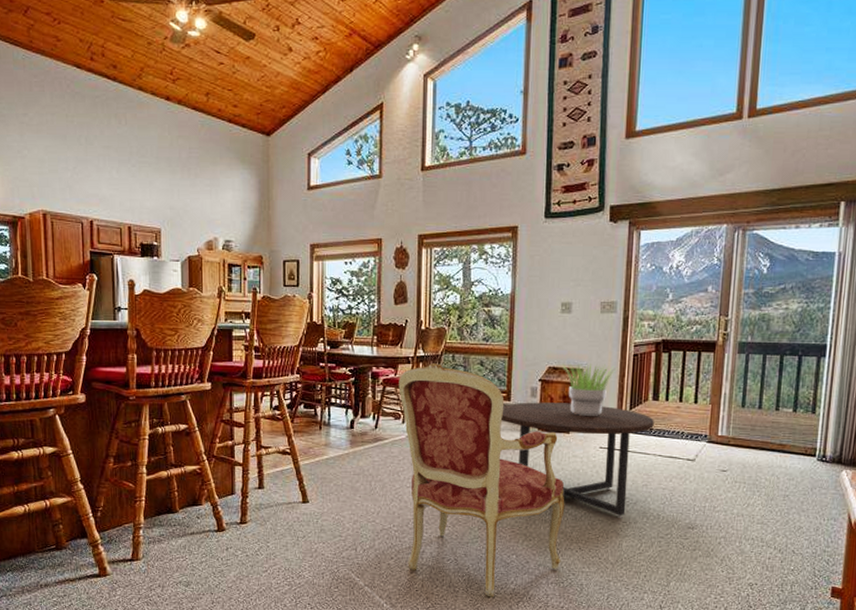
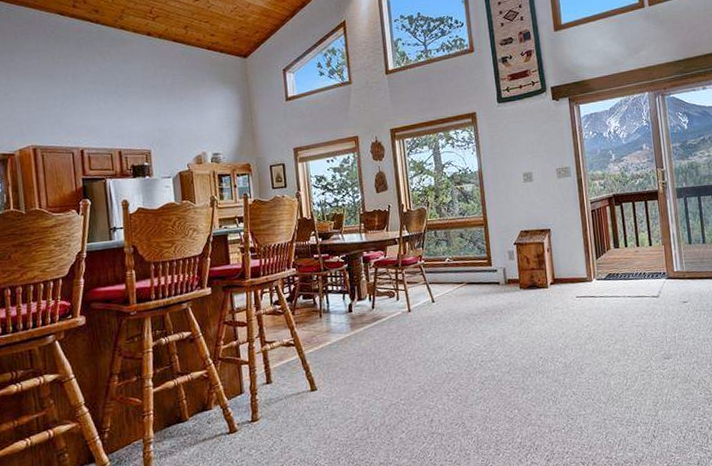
armchair: present [398,363,565,597] -> none [388,240,559,455]
coffee table: present [501,402,654,518] -> none [485,259,619,359]
potted plant: present [562,362,617,417] -> none [532,222,580,271]

